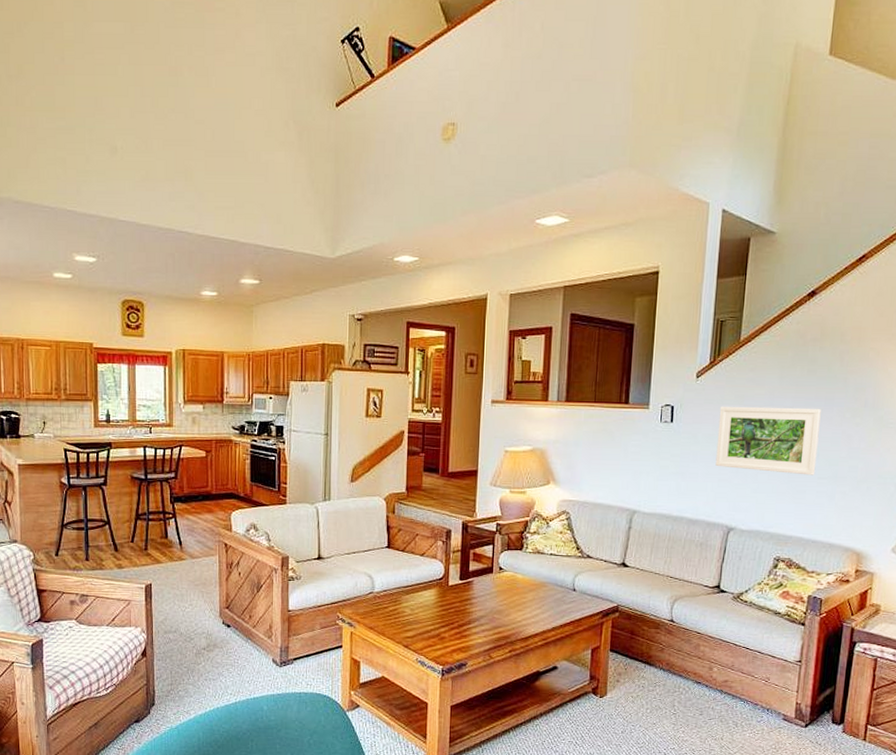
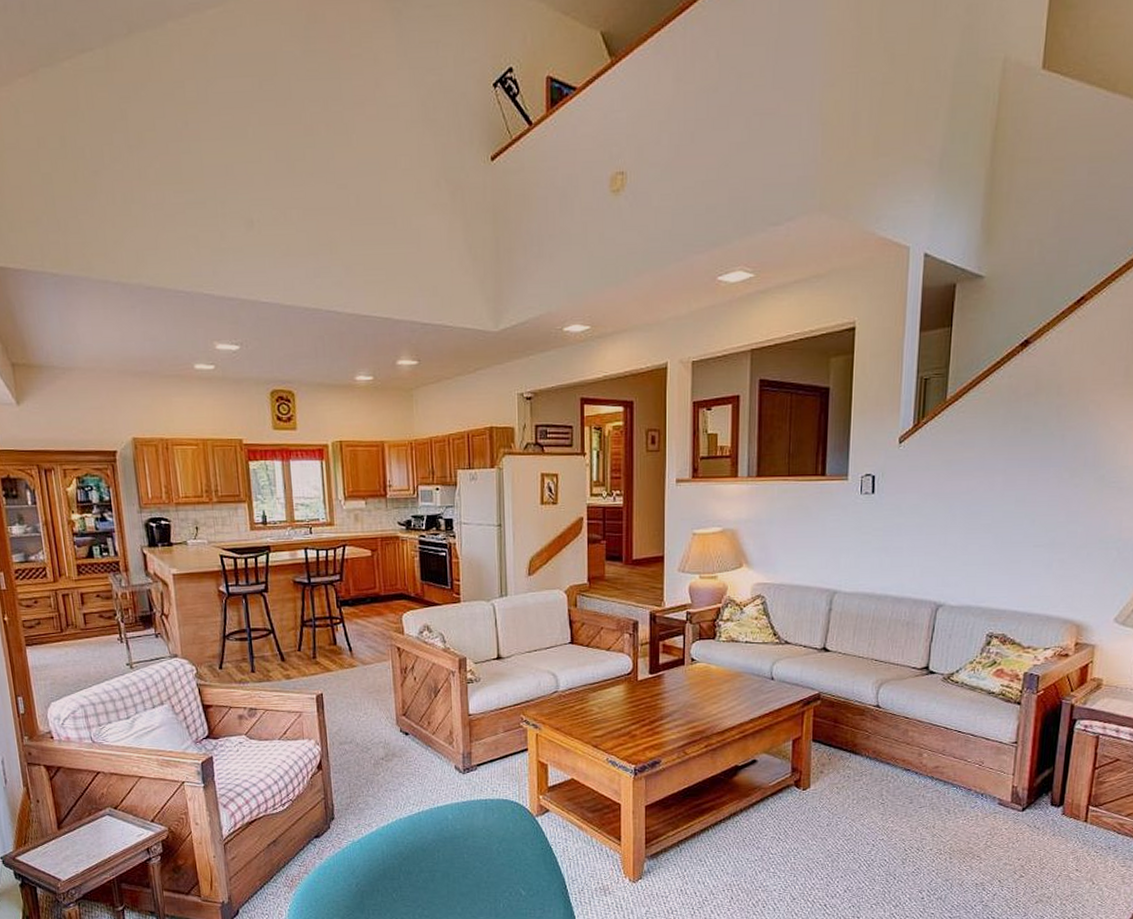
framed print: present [715,406,821,475] -> none [921,471,1036,544]

